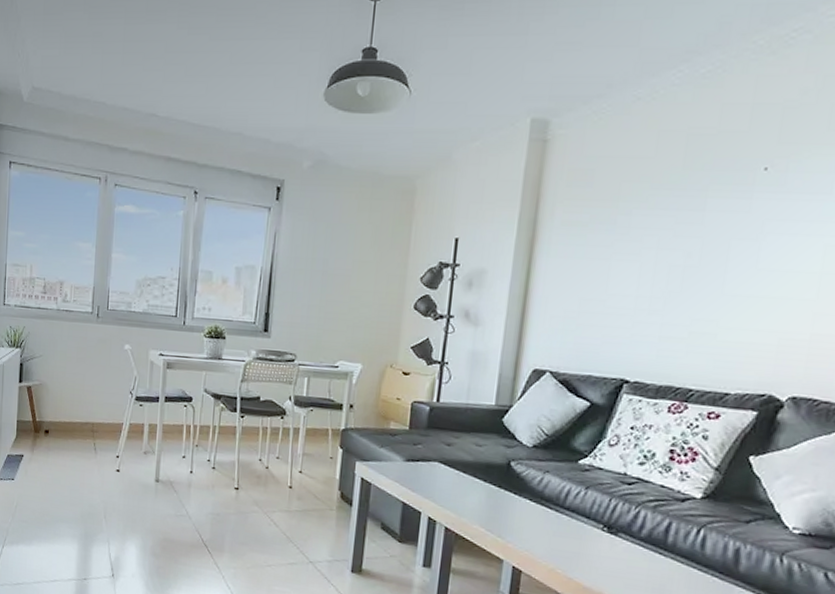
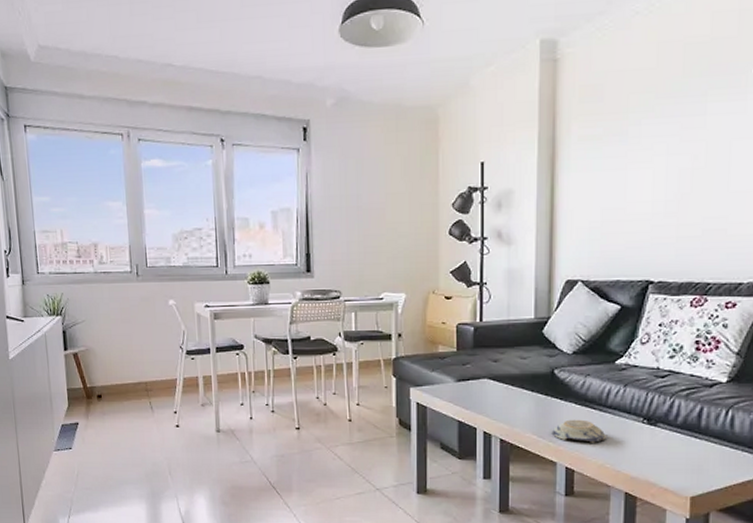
decorative bowl: none [503,516,561,545] -> present [553,419,606,443]

